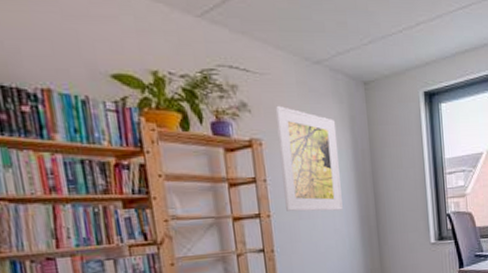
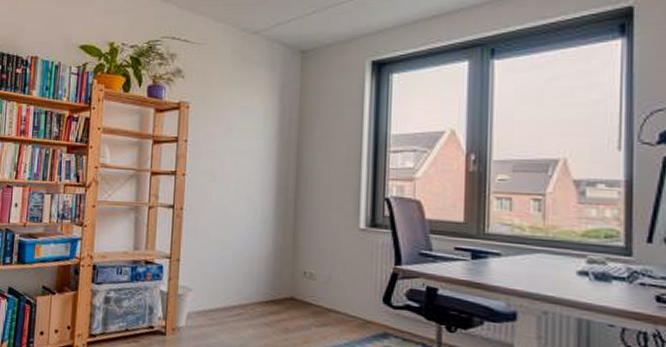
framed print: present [275,105,343,212] -> none [201,72,265,178]

